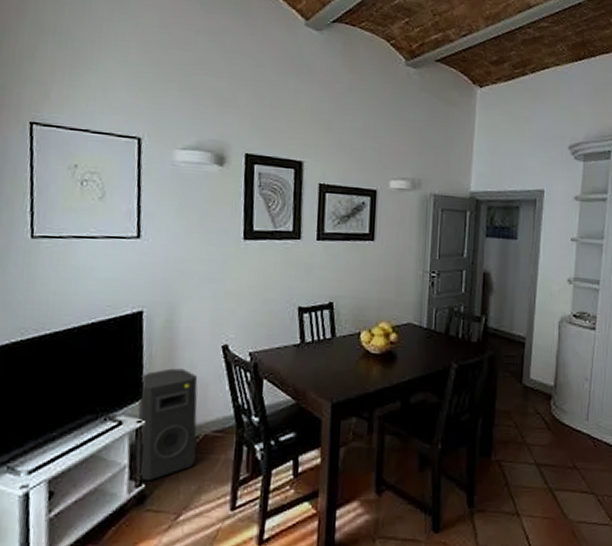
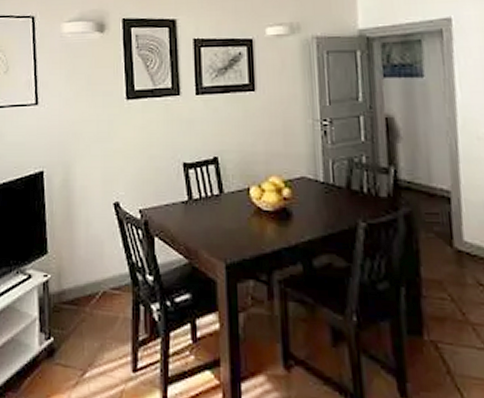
speaker: present [137,368,198,480] -> none [44,225,96,334]

